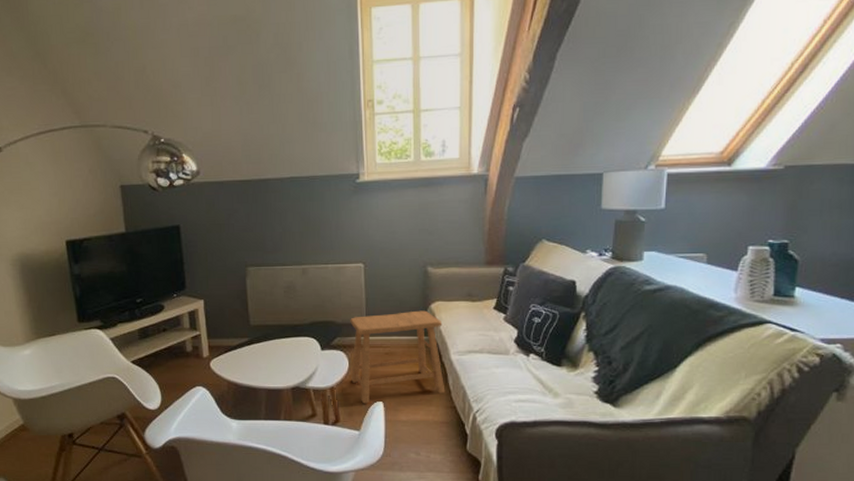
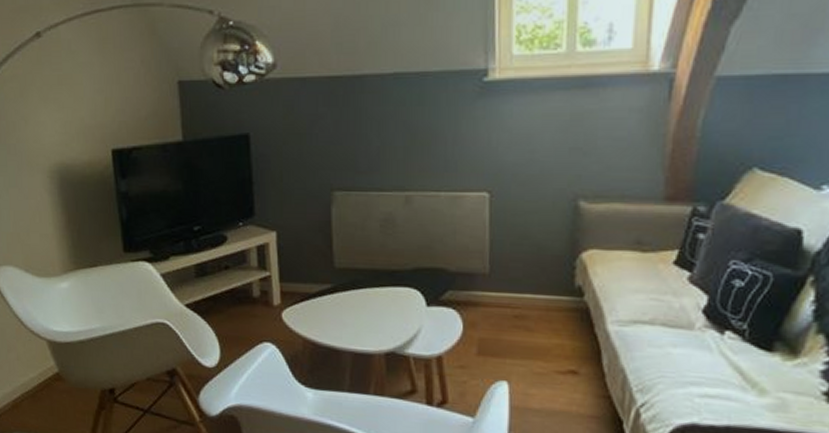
stool: present [350,310,445,404] -> none [465,260,598,383]

